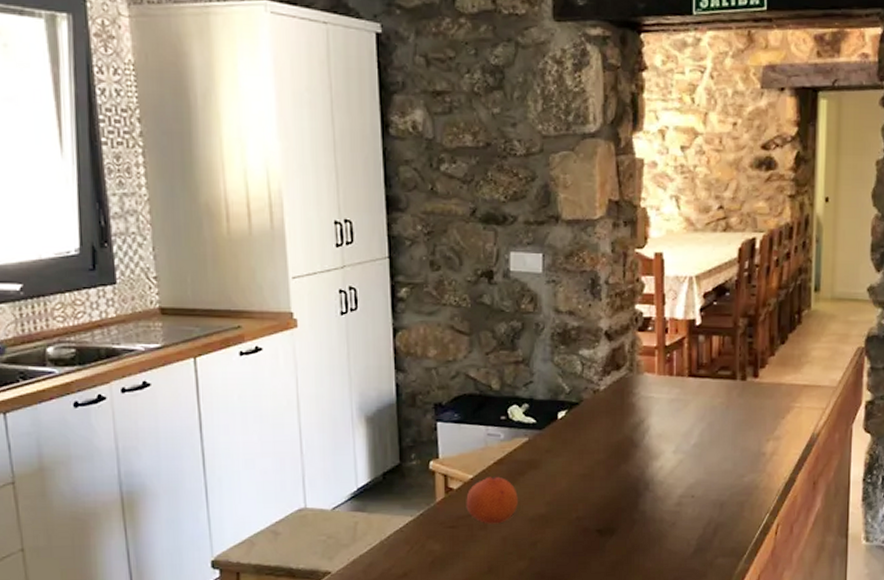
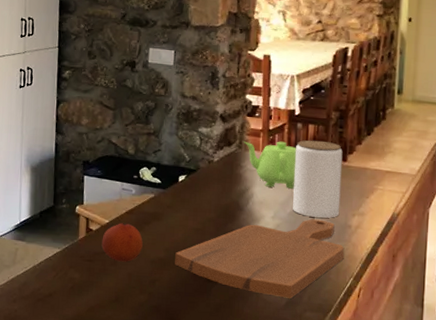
cutting board: none [559,449,759,545] -> present [175,219,345,298]
teapot: none [635,359,700,416] -> present [244,141,297,189]
jar: none [697,354,753,447] -> present [293,140,343,218]

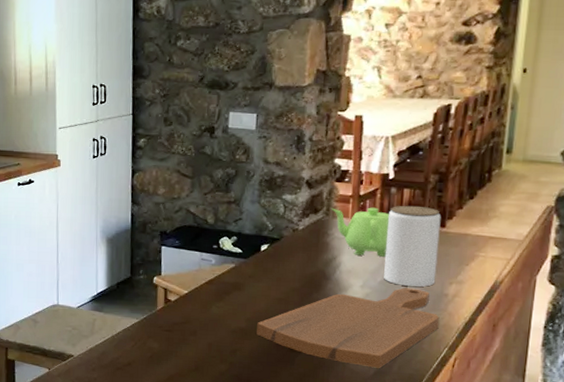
fruit: present [101,223,143,262] -> none [180,293,223,332]

